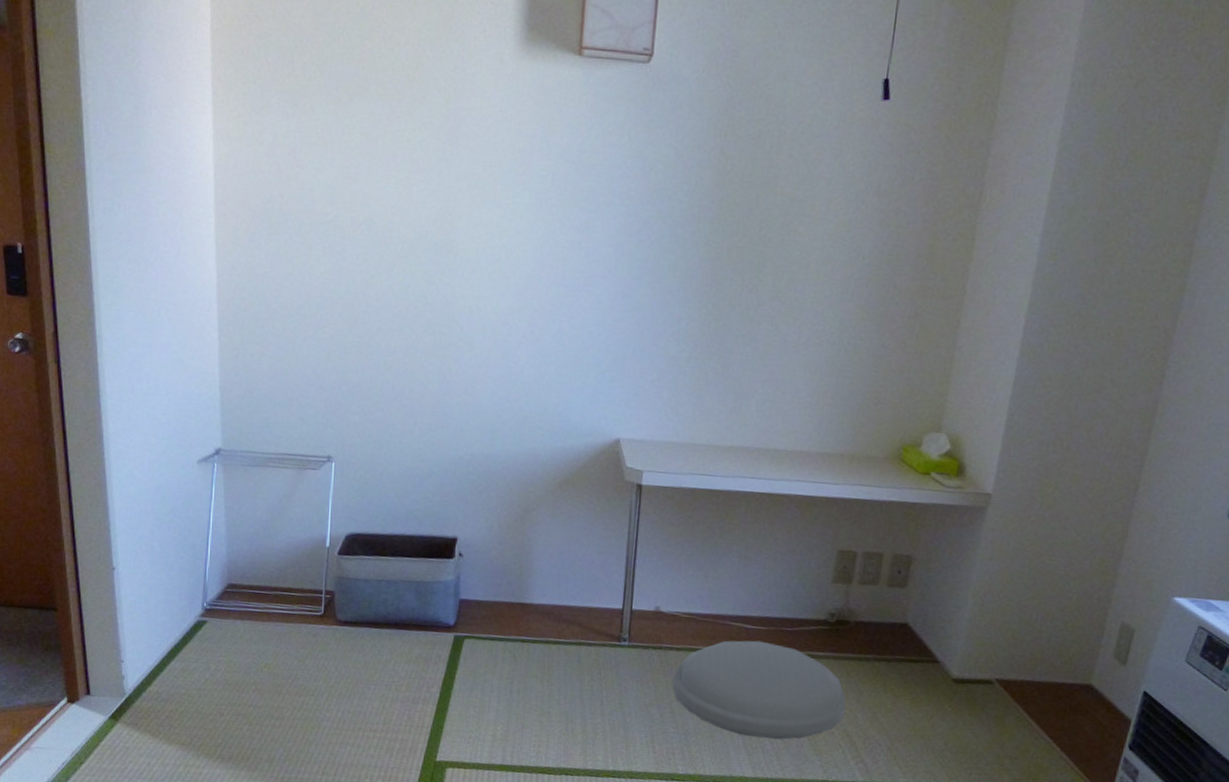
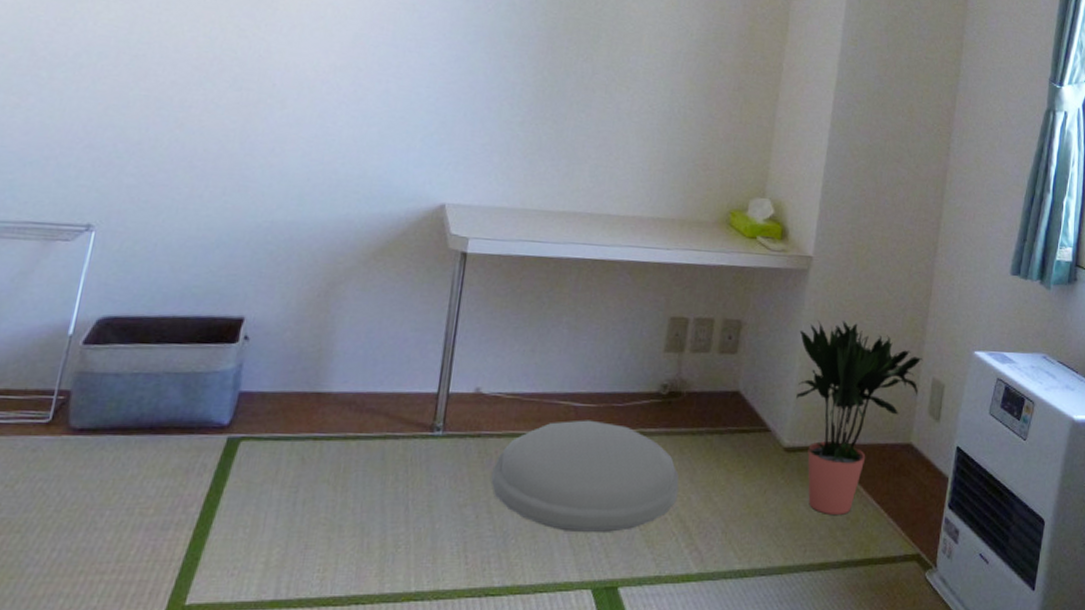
potted plant: none [967,559,1112,745] -> present [796,320,923,515]

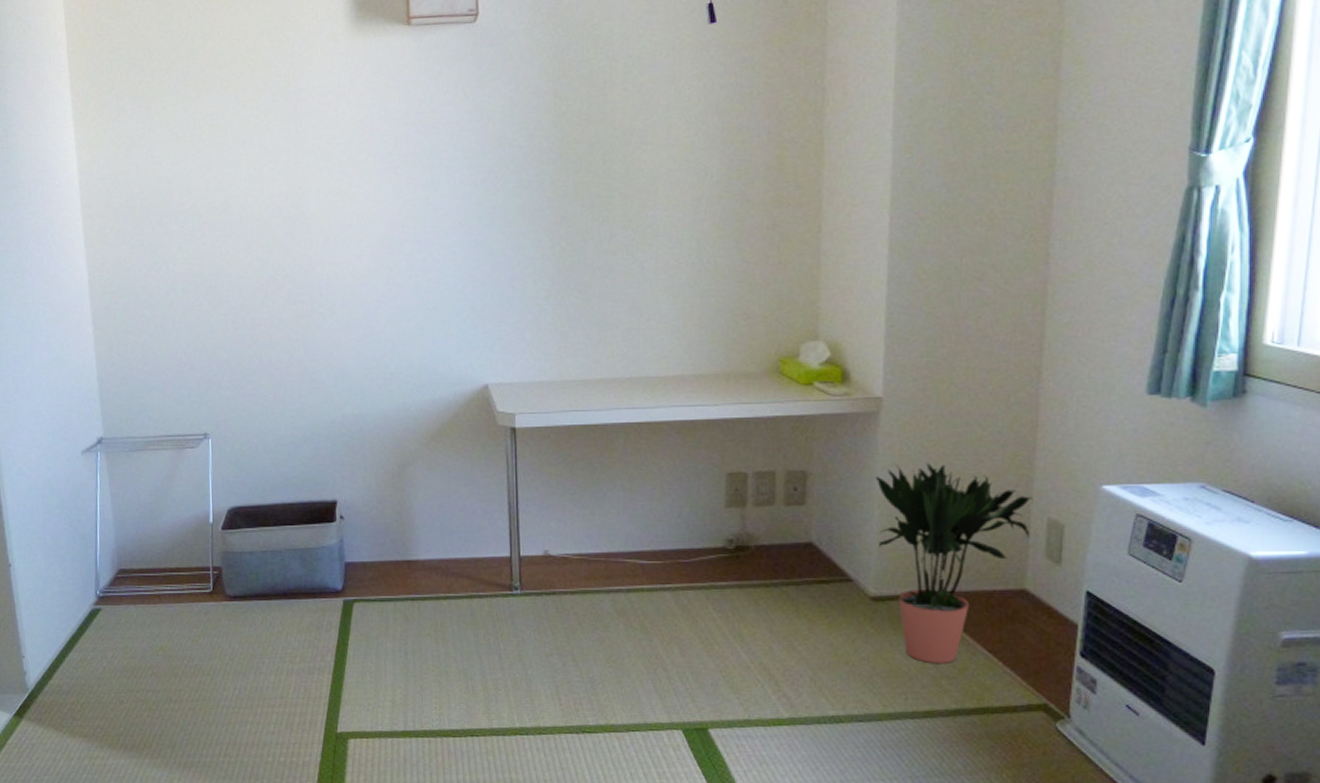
seat cushion: present [491,420,680,534] -> none [571,576,758,680]

